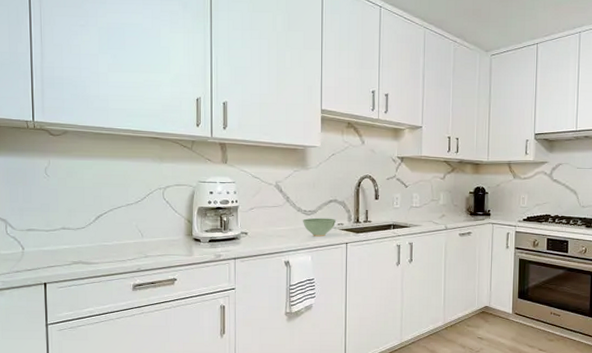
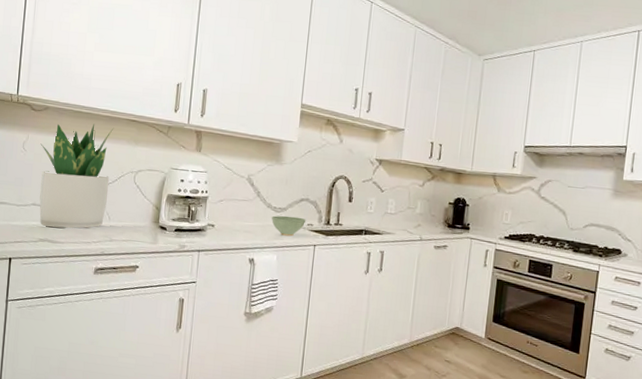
planter: none [63,144,138,250] -> present [39,123,114,229]

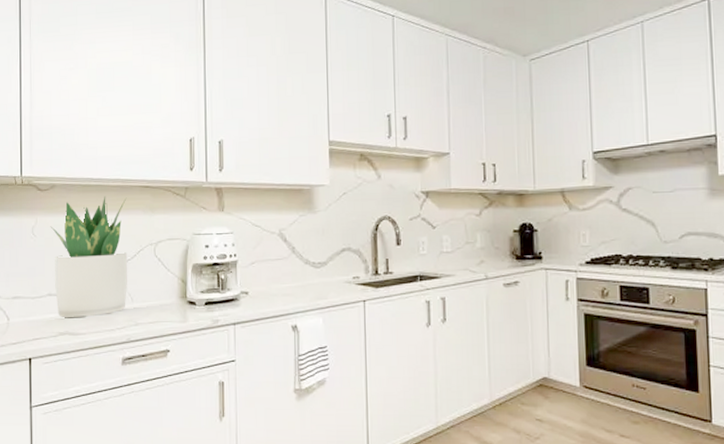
bowl: present [271,215,307,237] -> none [310,270,351,294]

